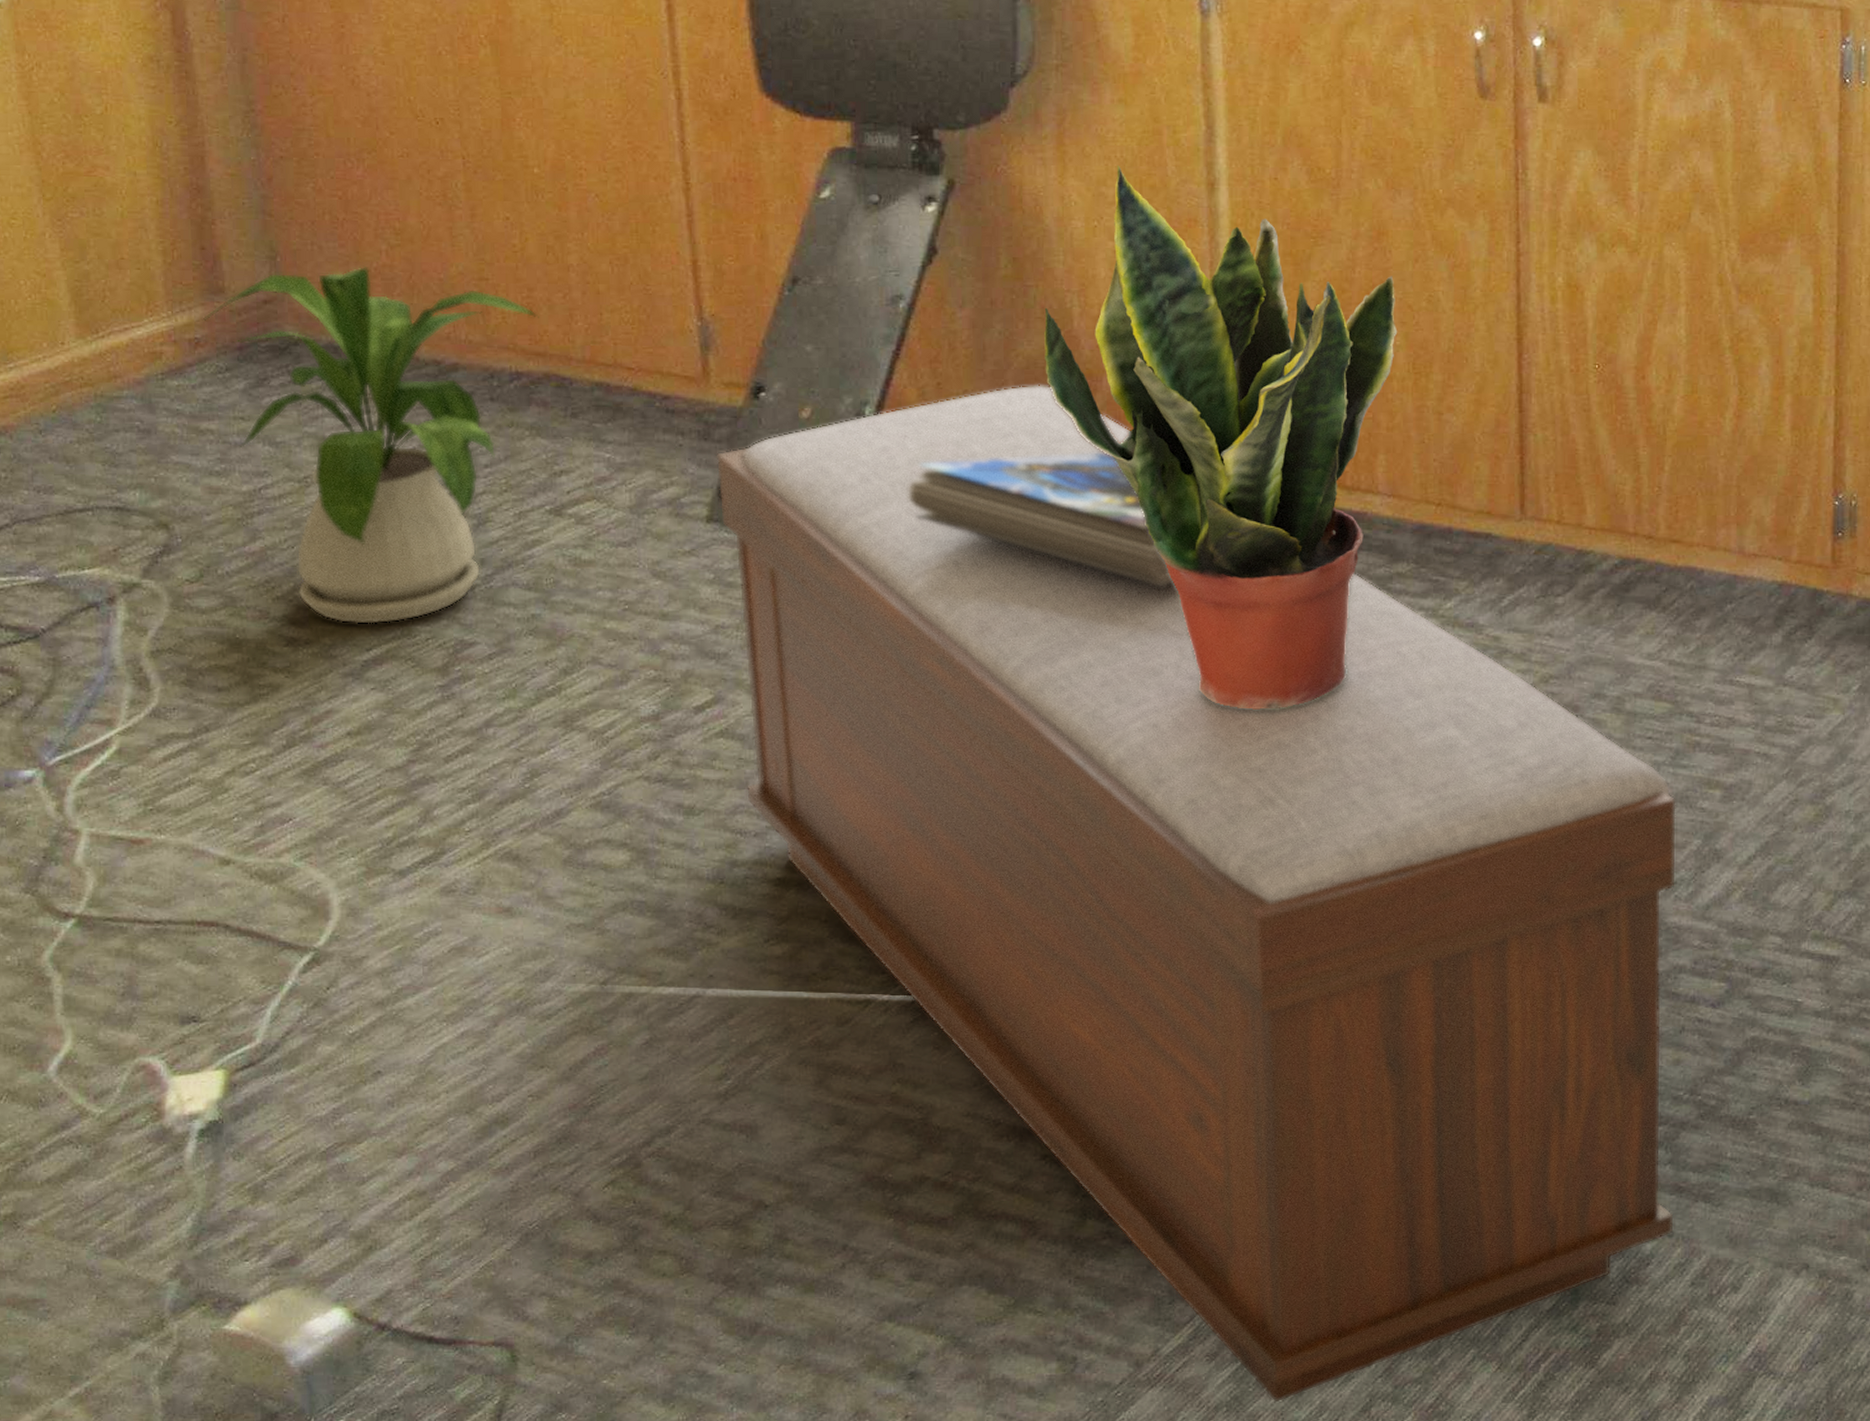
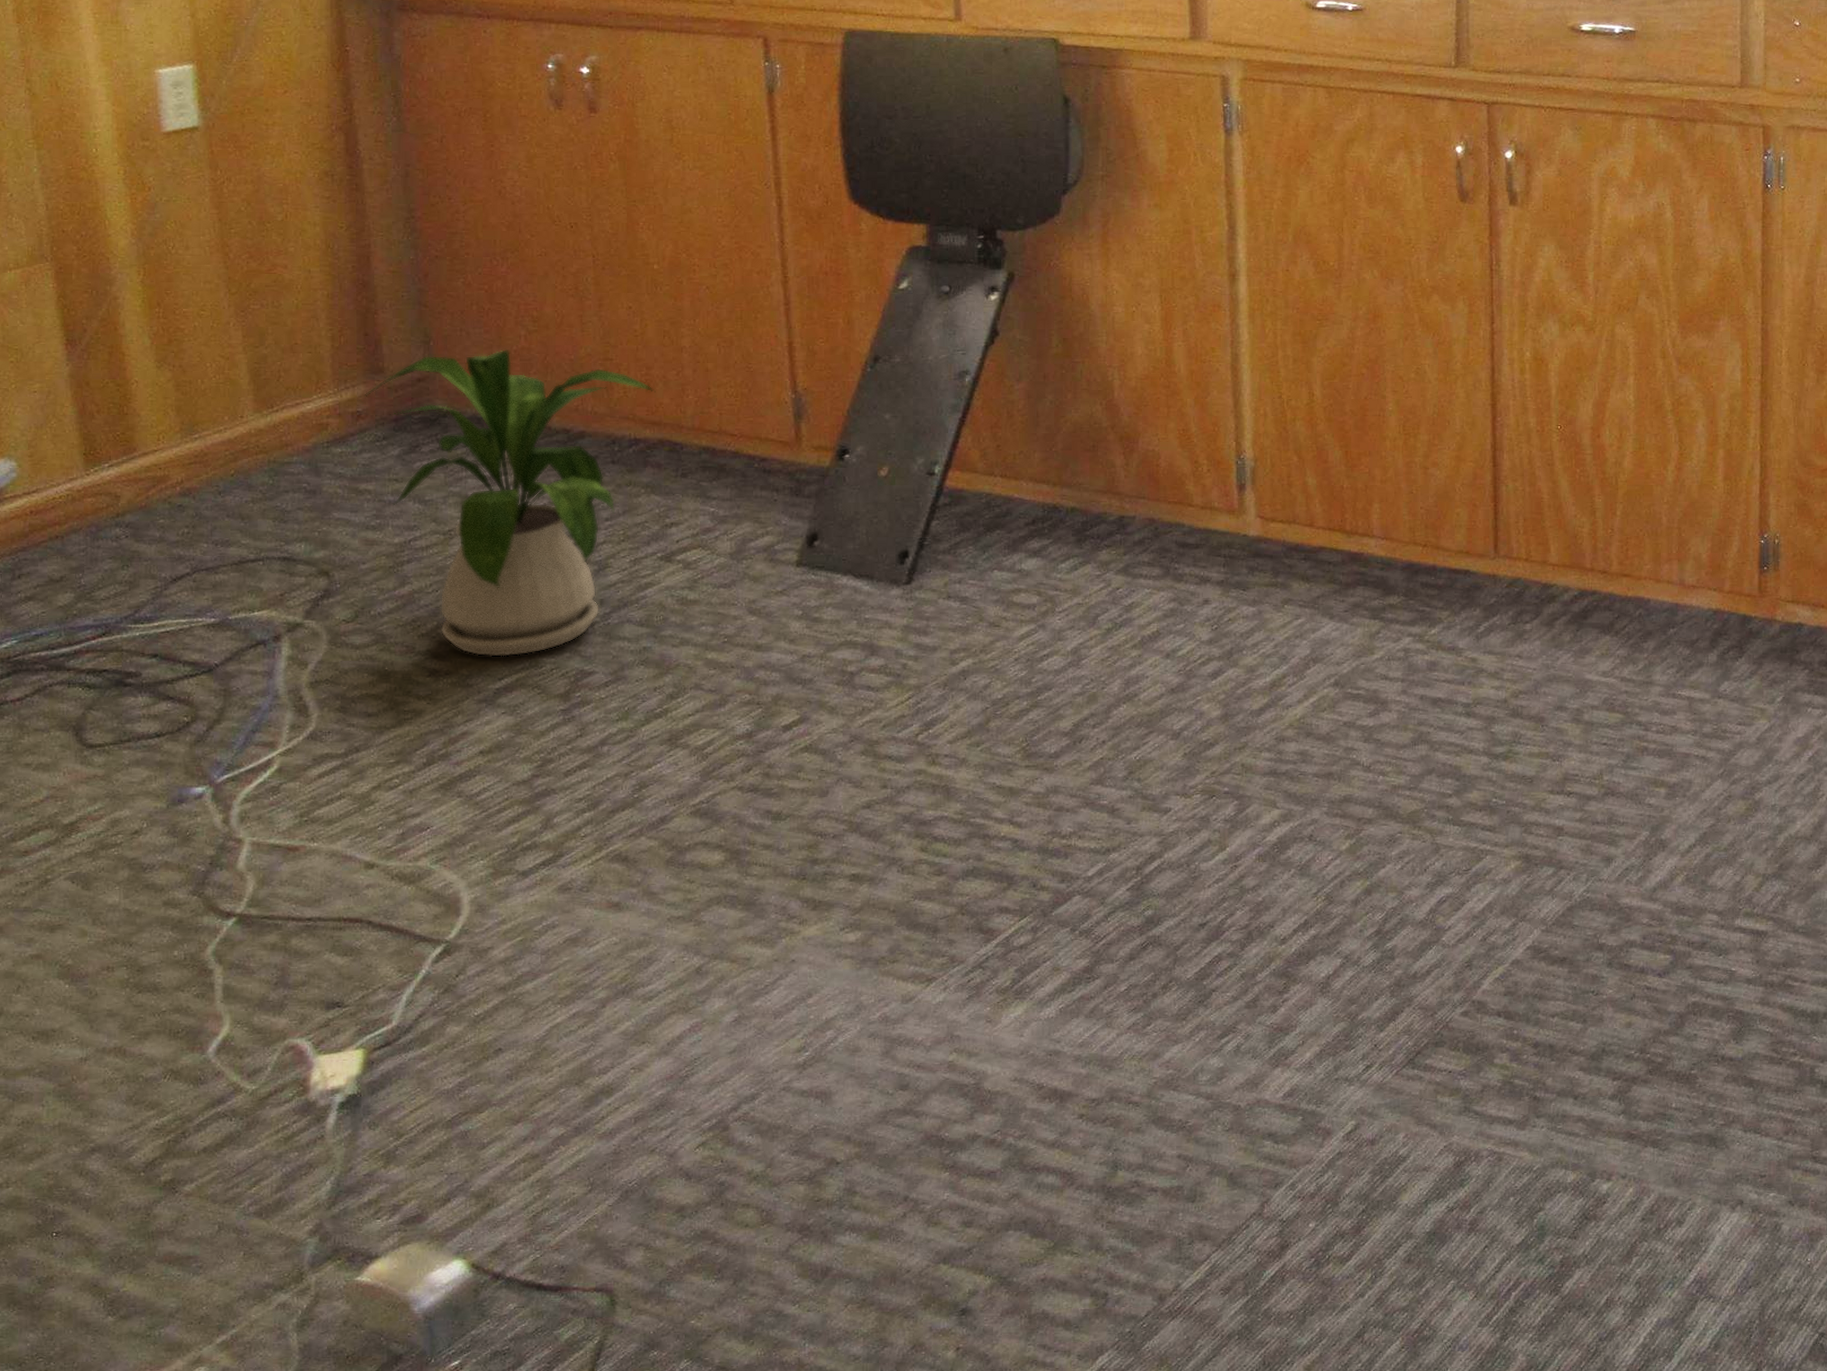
bench: present [716,385,1677,1403] -> none [805,446,1628,1331]
magazine: present [907,452,1173,587] -> none [969,503,1197,618]
potted plant: present [1043,165,1398,710] -> none [1088,259,1390,723]

